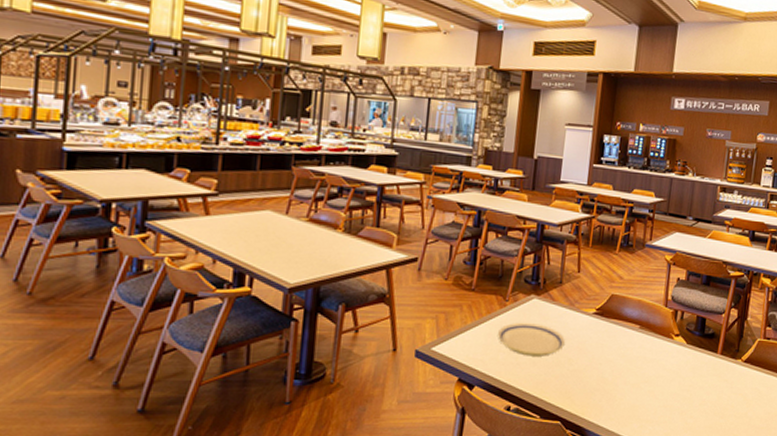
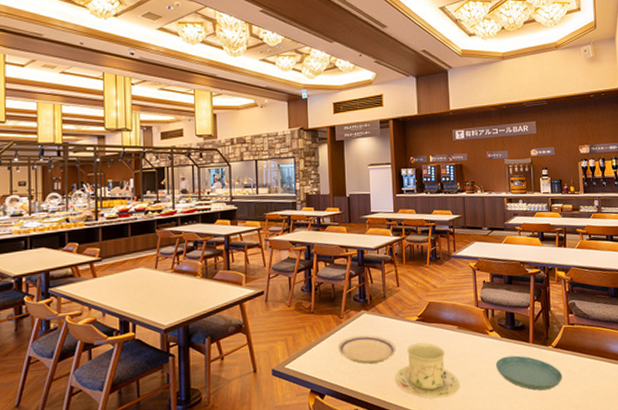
cup and saucer: none [559,339,632,404] -> present [395,342,460,399]
saucer: none [675,365,748,407] -> present [495,355,563,390]

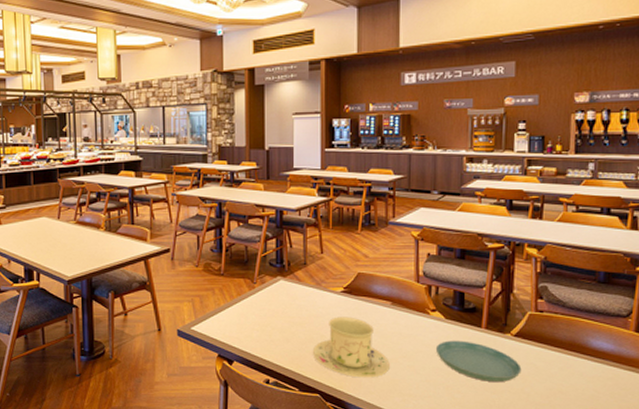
plate: present [338,334,395,364] -> none [250,302,315,334]

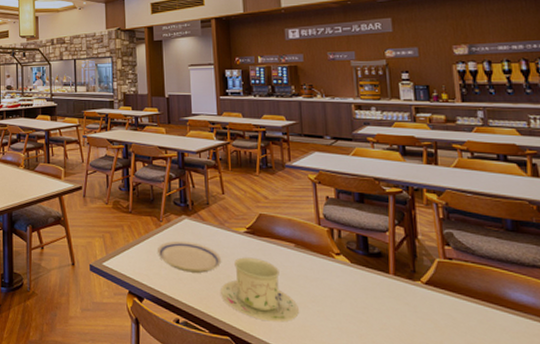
plate: none [250,302,315,334] -> present [158,240,221,273]
saucer: present [435,340,522,383] -> none [344,286,438,334]

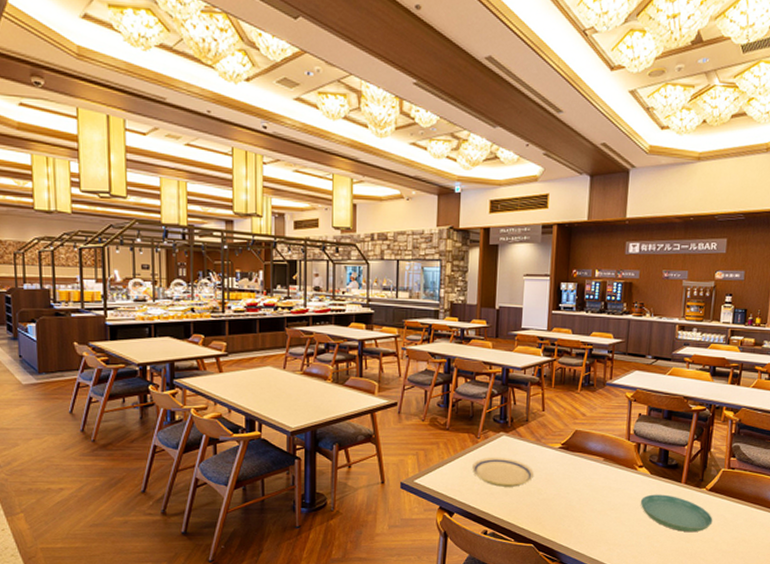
cup and saucer: present [221,257,299,322] -> none [530,471,599,529]
saucer: none [344,286,438,334] -> present [640,494,713,533]

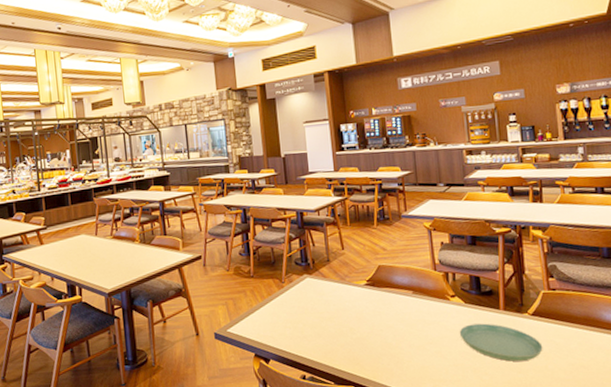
plate: present [472,457,533,487] -> none [281,299,343,329]

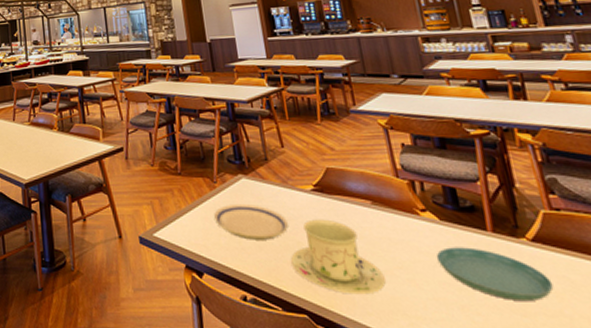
plate: none [281,299,343,329] -> present [214,203,288,240]
cup and saucer: none [344,308,418,367] -> present [291,219,386,295]

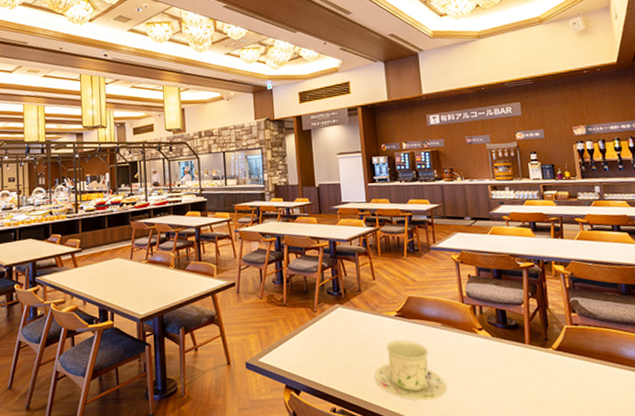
plate: present [214,203,288,240] -> none [313,329,374,360]
saucer: present [436,247,554,302] -> none [486,357,568,398]

